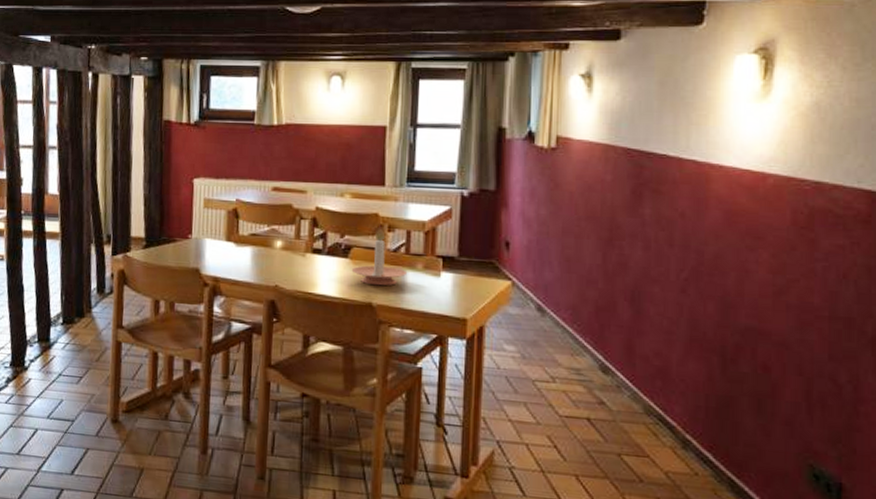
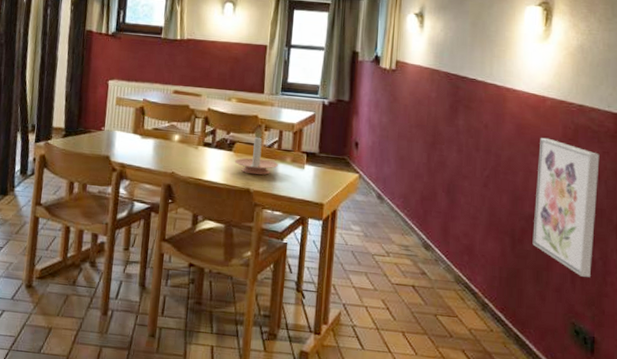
wall art: none [751,226,846,406] -> present [532,137,600,277]

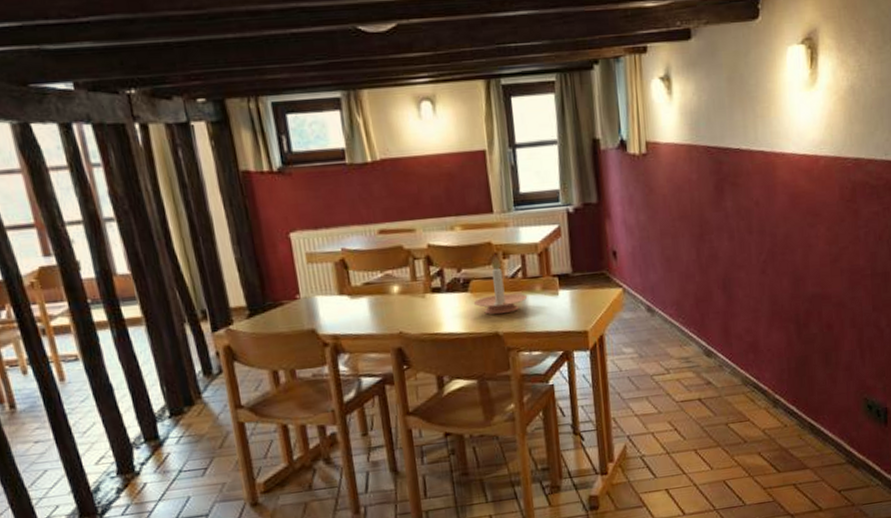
wall art: present [532,137,600,277] -> none [816,203,880,349]

